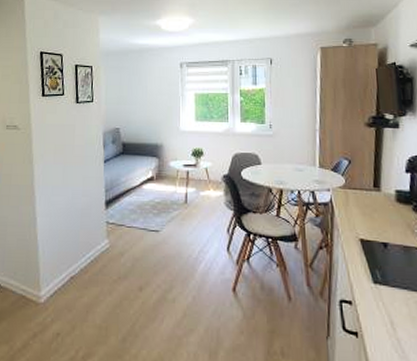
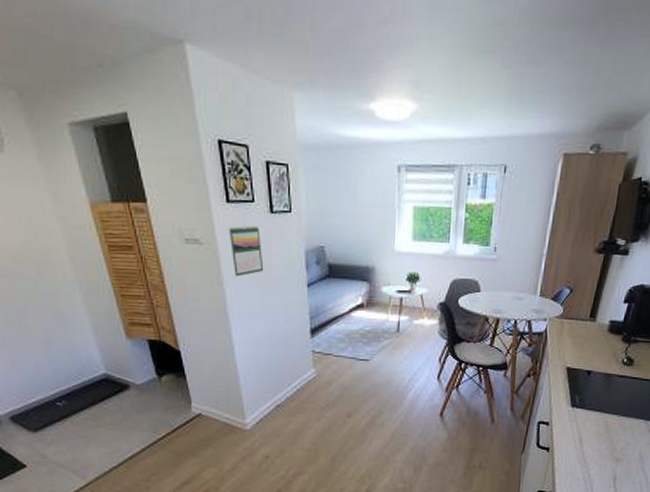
calendar: none [41,113,68,155] -> present [228,225,264,277]

